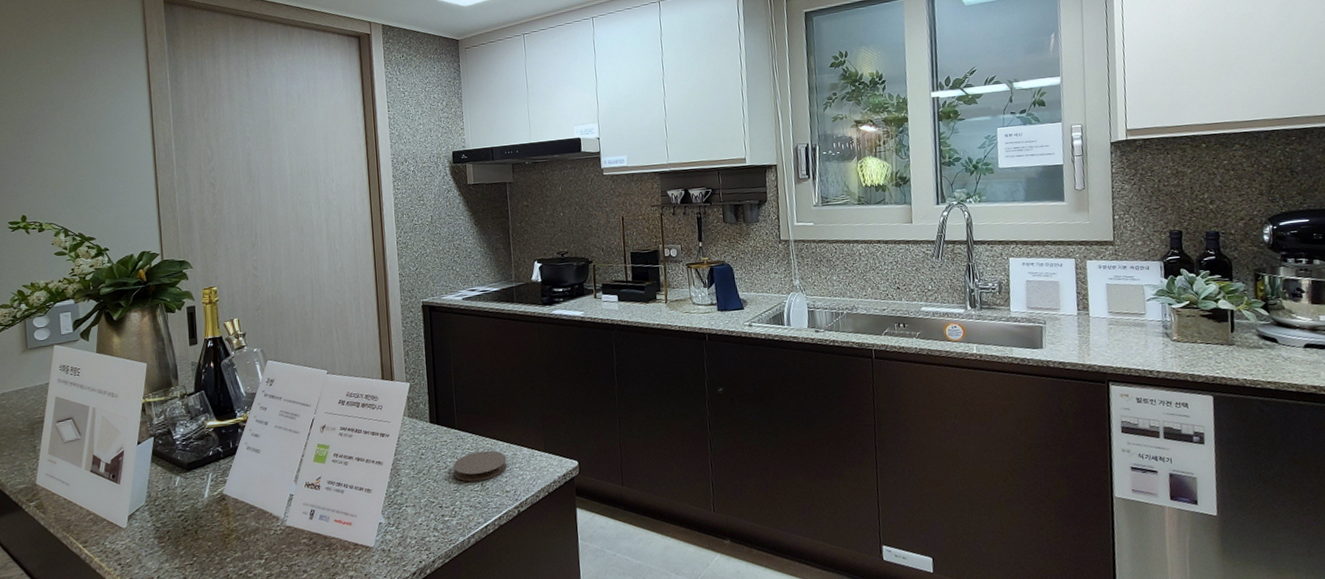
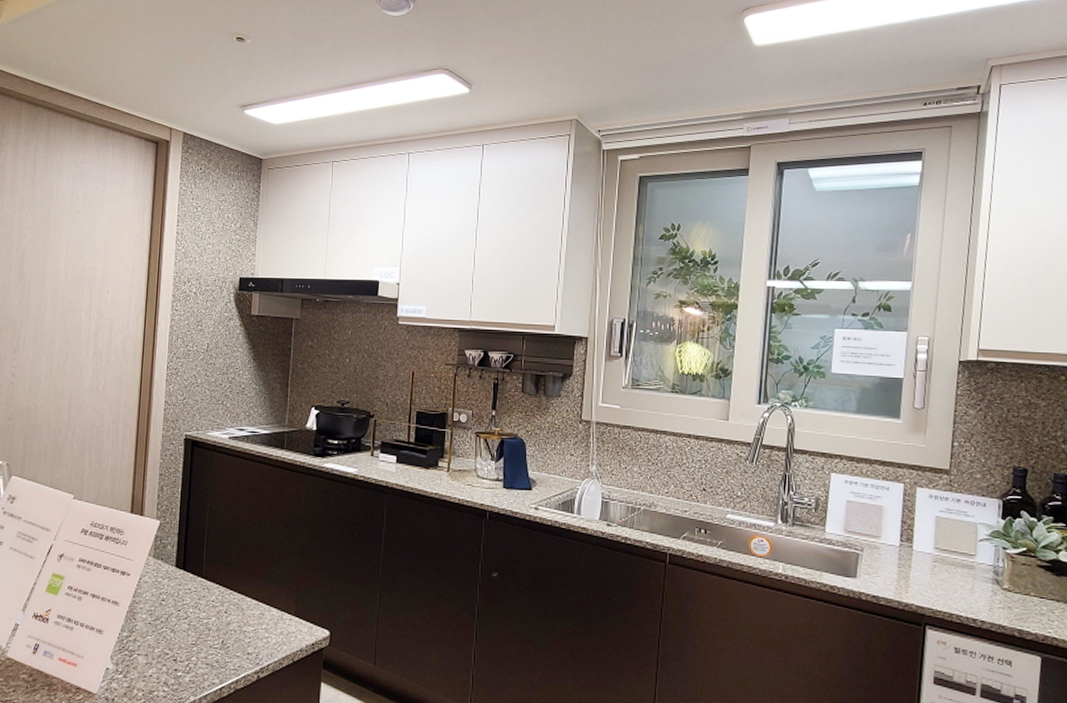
coaster: present [453,450,507,482] -> none [193,605,253,638]

